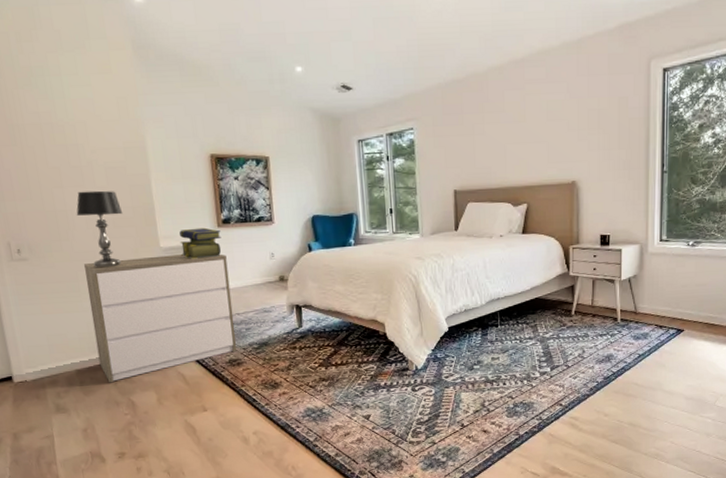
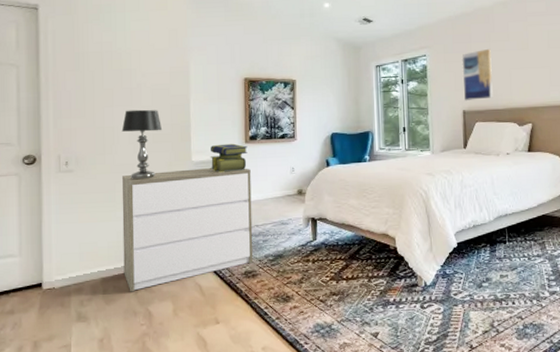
wall art: none [452,120,487,179] -> present [462,48,493,100]

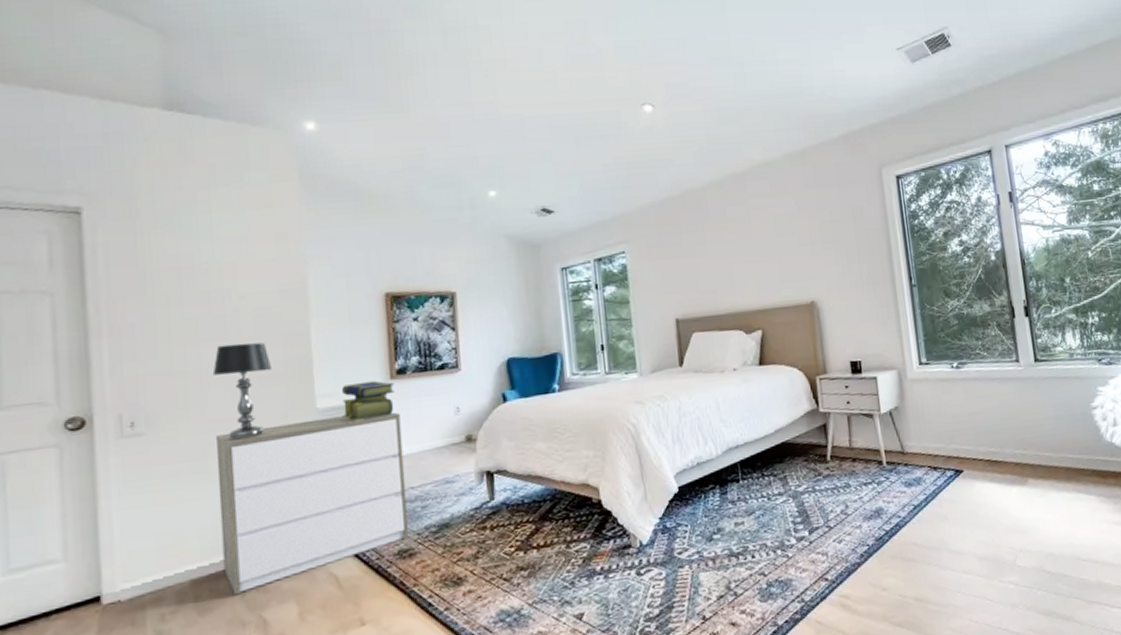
wall art: present [462,48,493,100] -> none [670,239,712,306]

